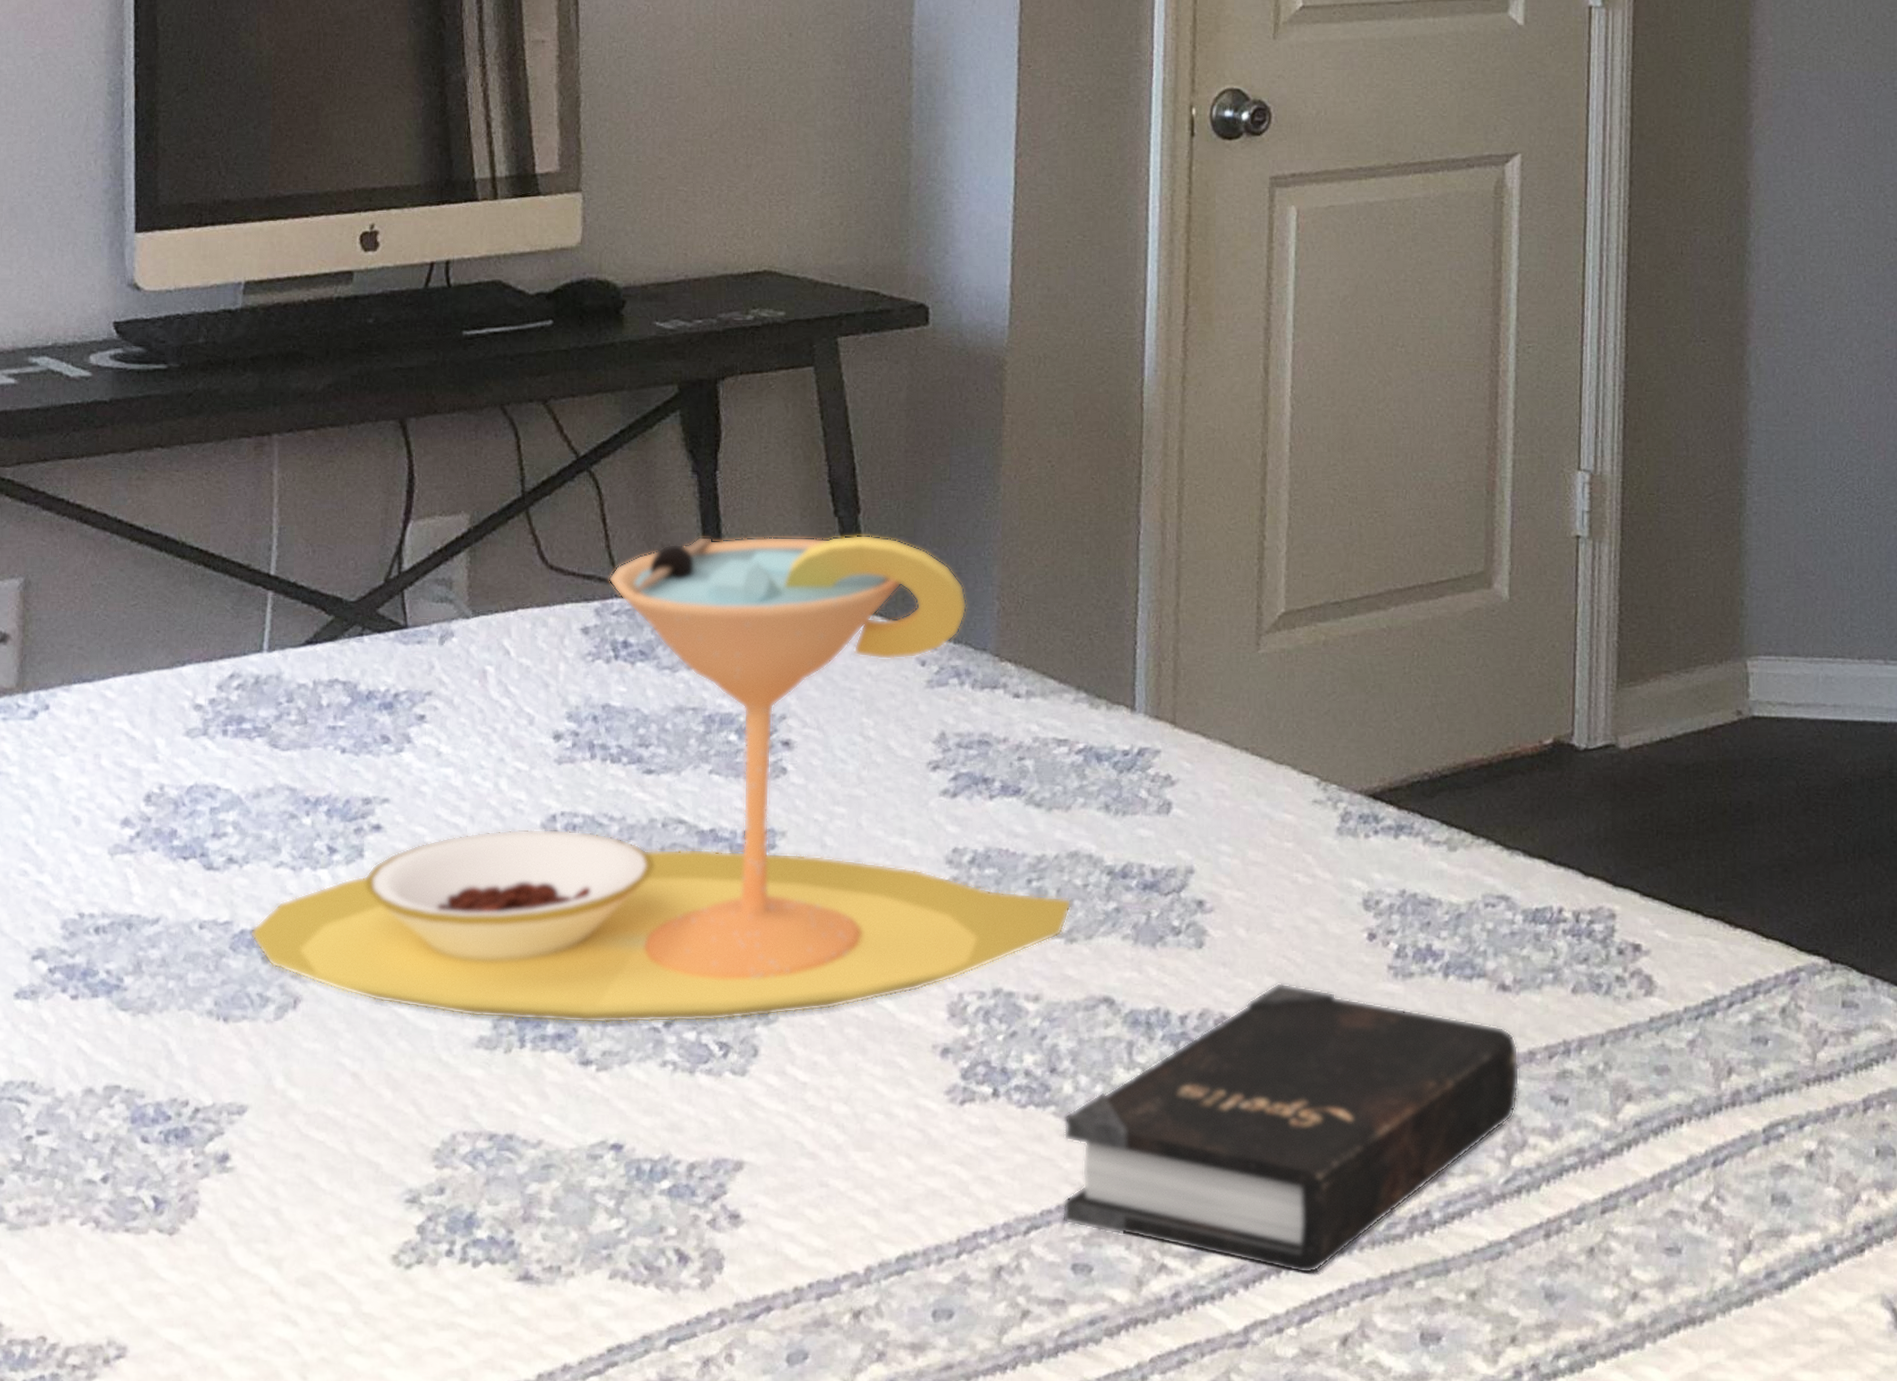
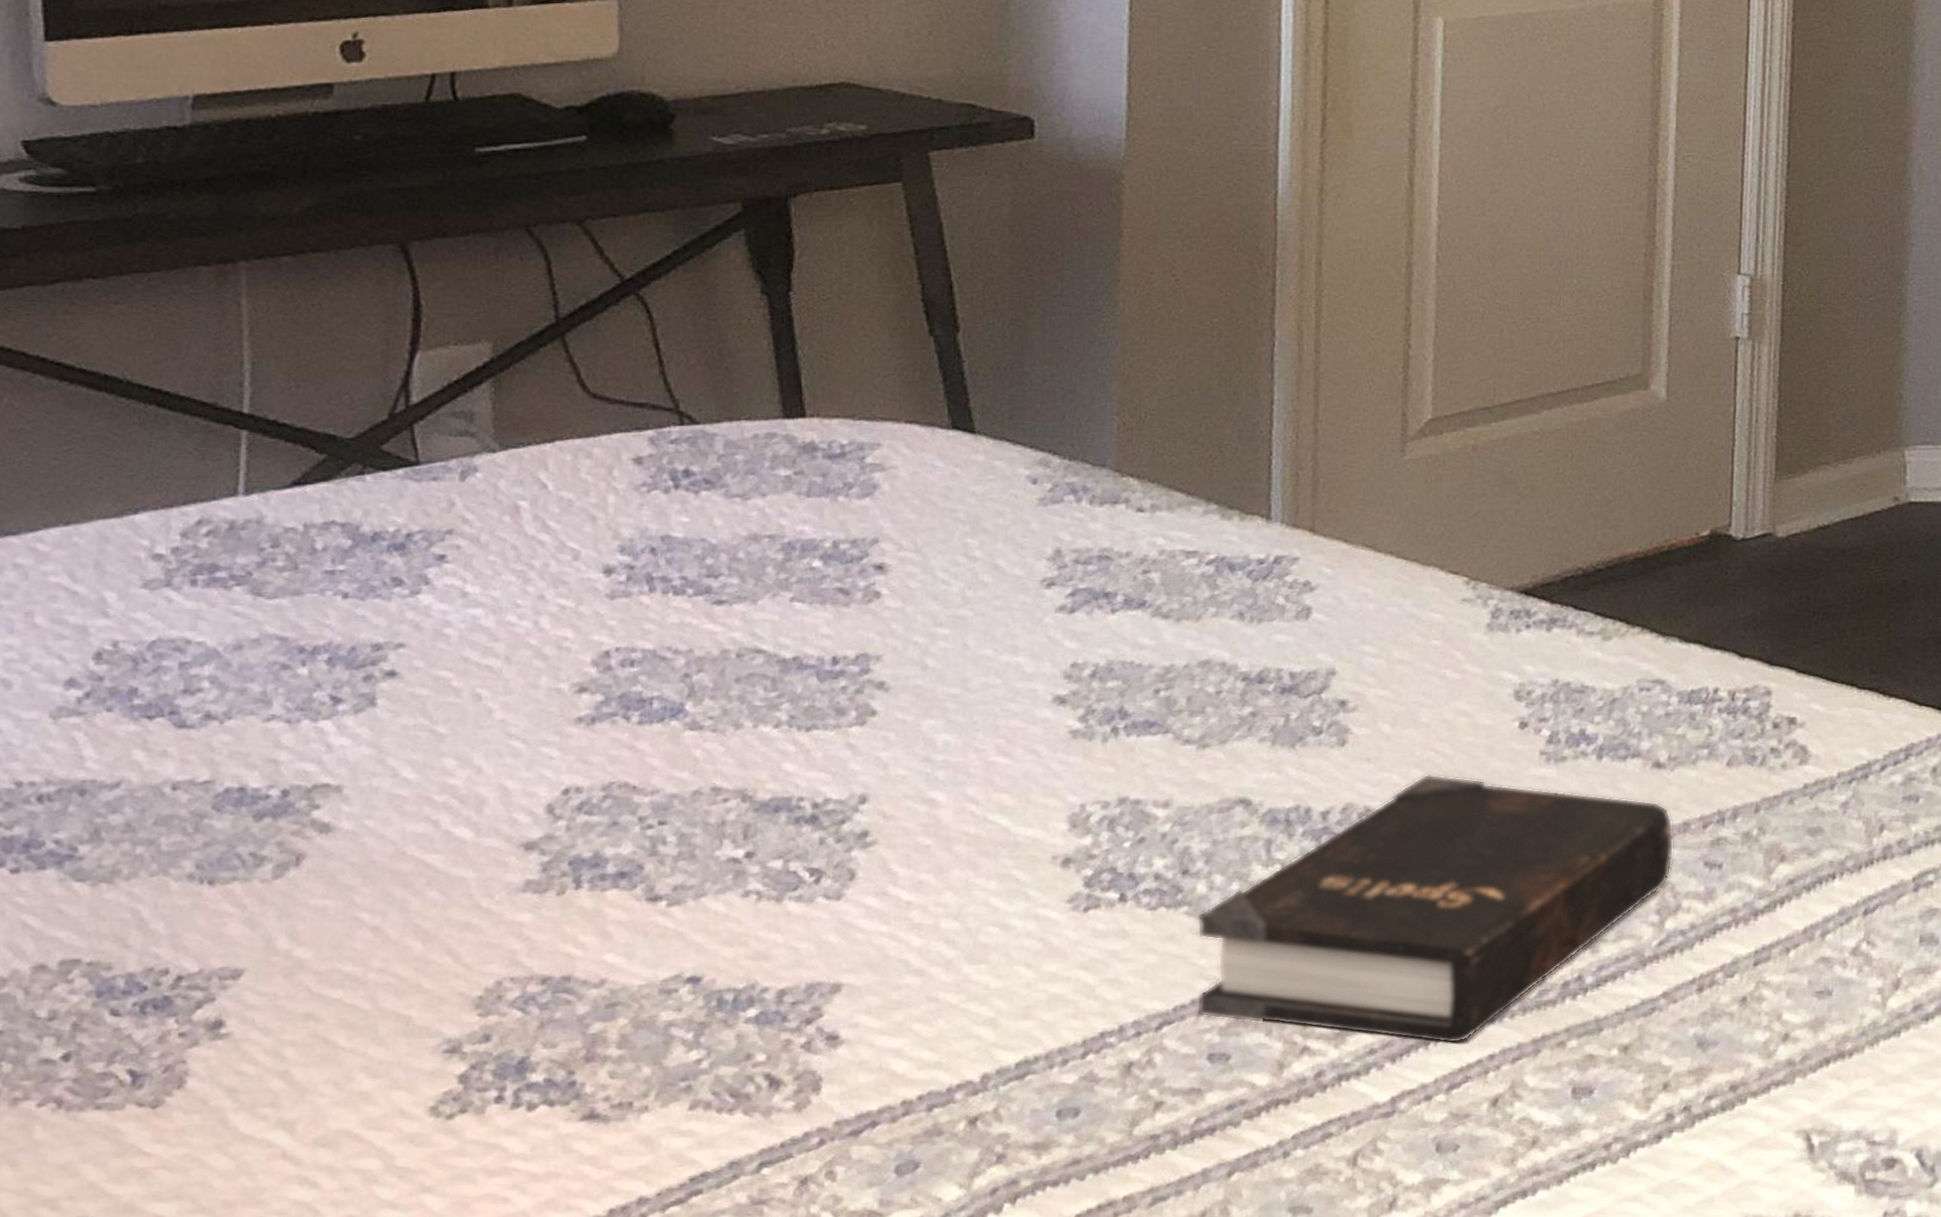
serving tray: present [251,534,1072,1024] -> none [239,353,1204,862]

